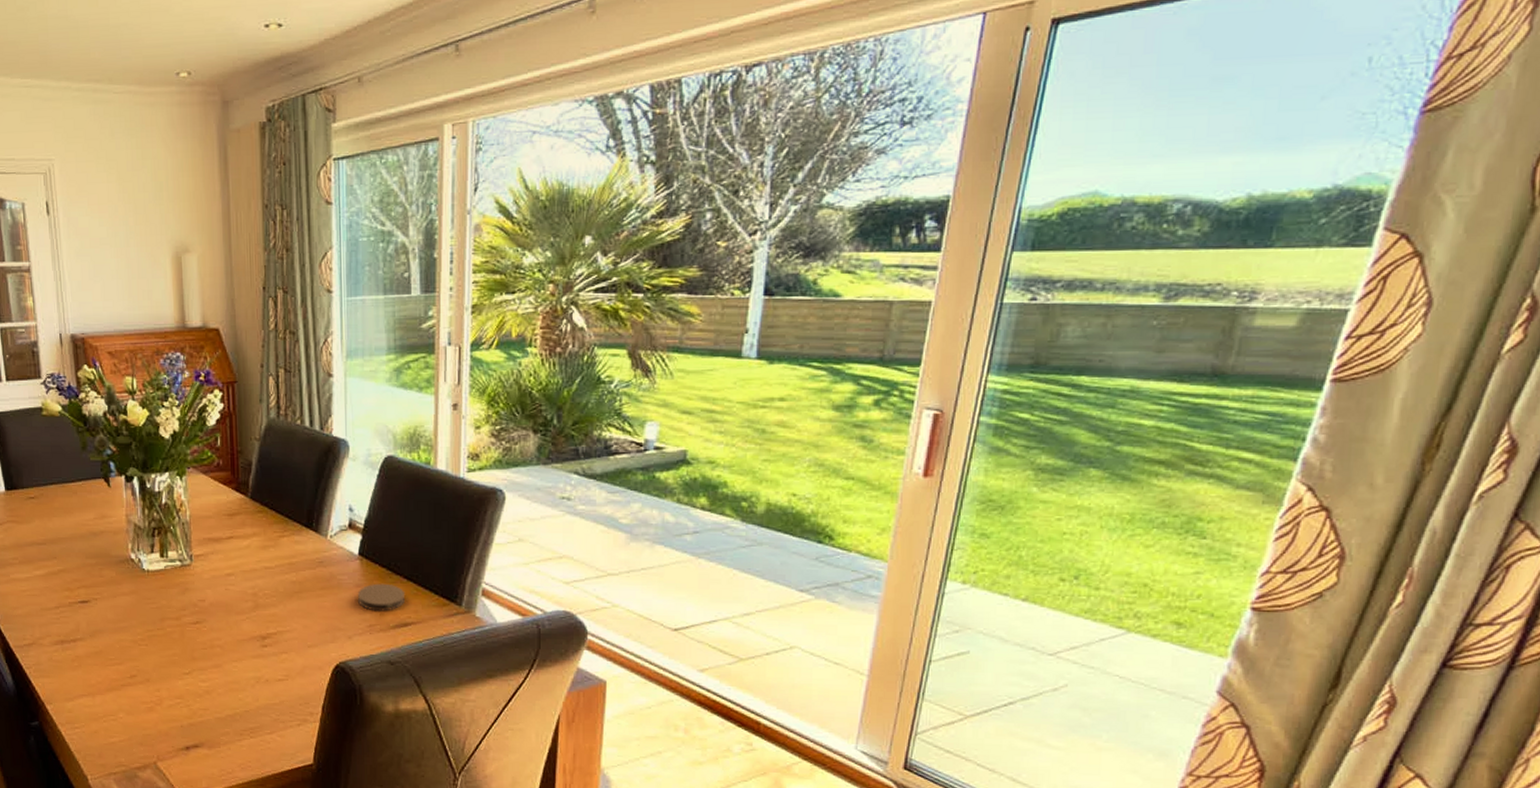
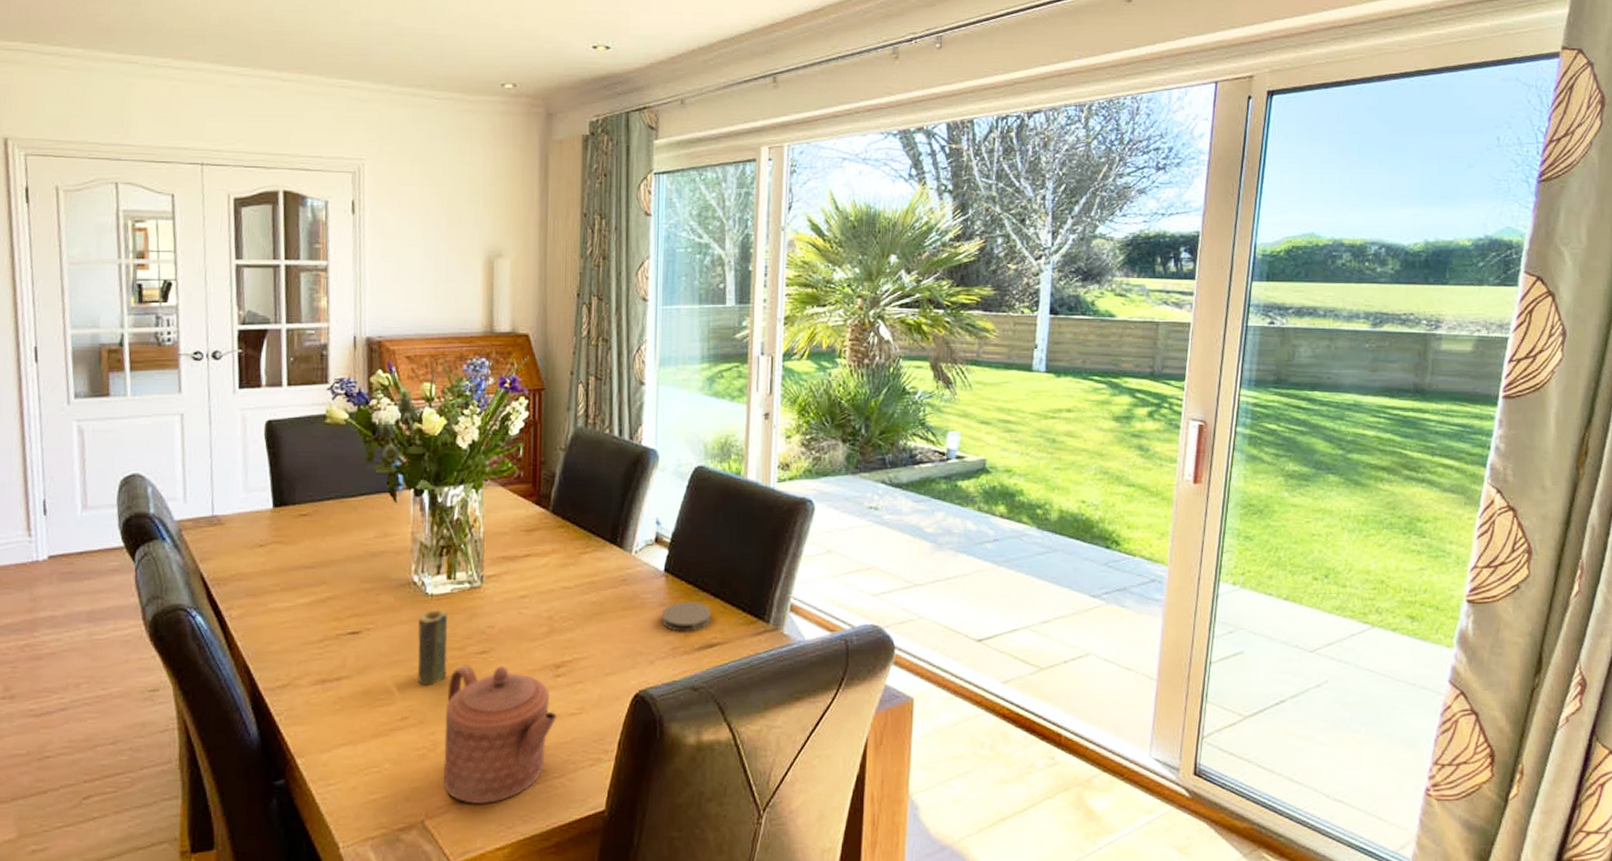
candle: none [138,584,166,649] -> present [418,609,448,685]
teapot: none [167,633,266,752] -> present [443,665,557,804]

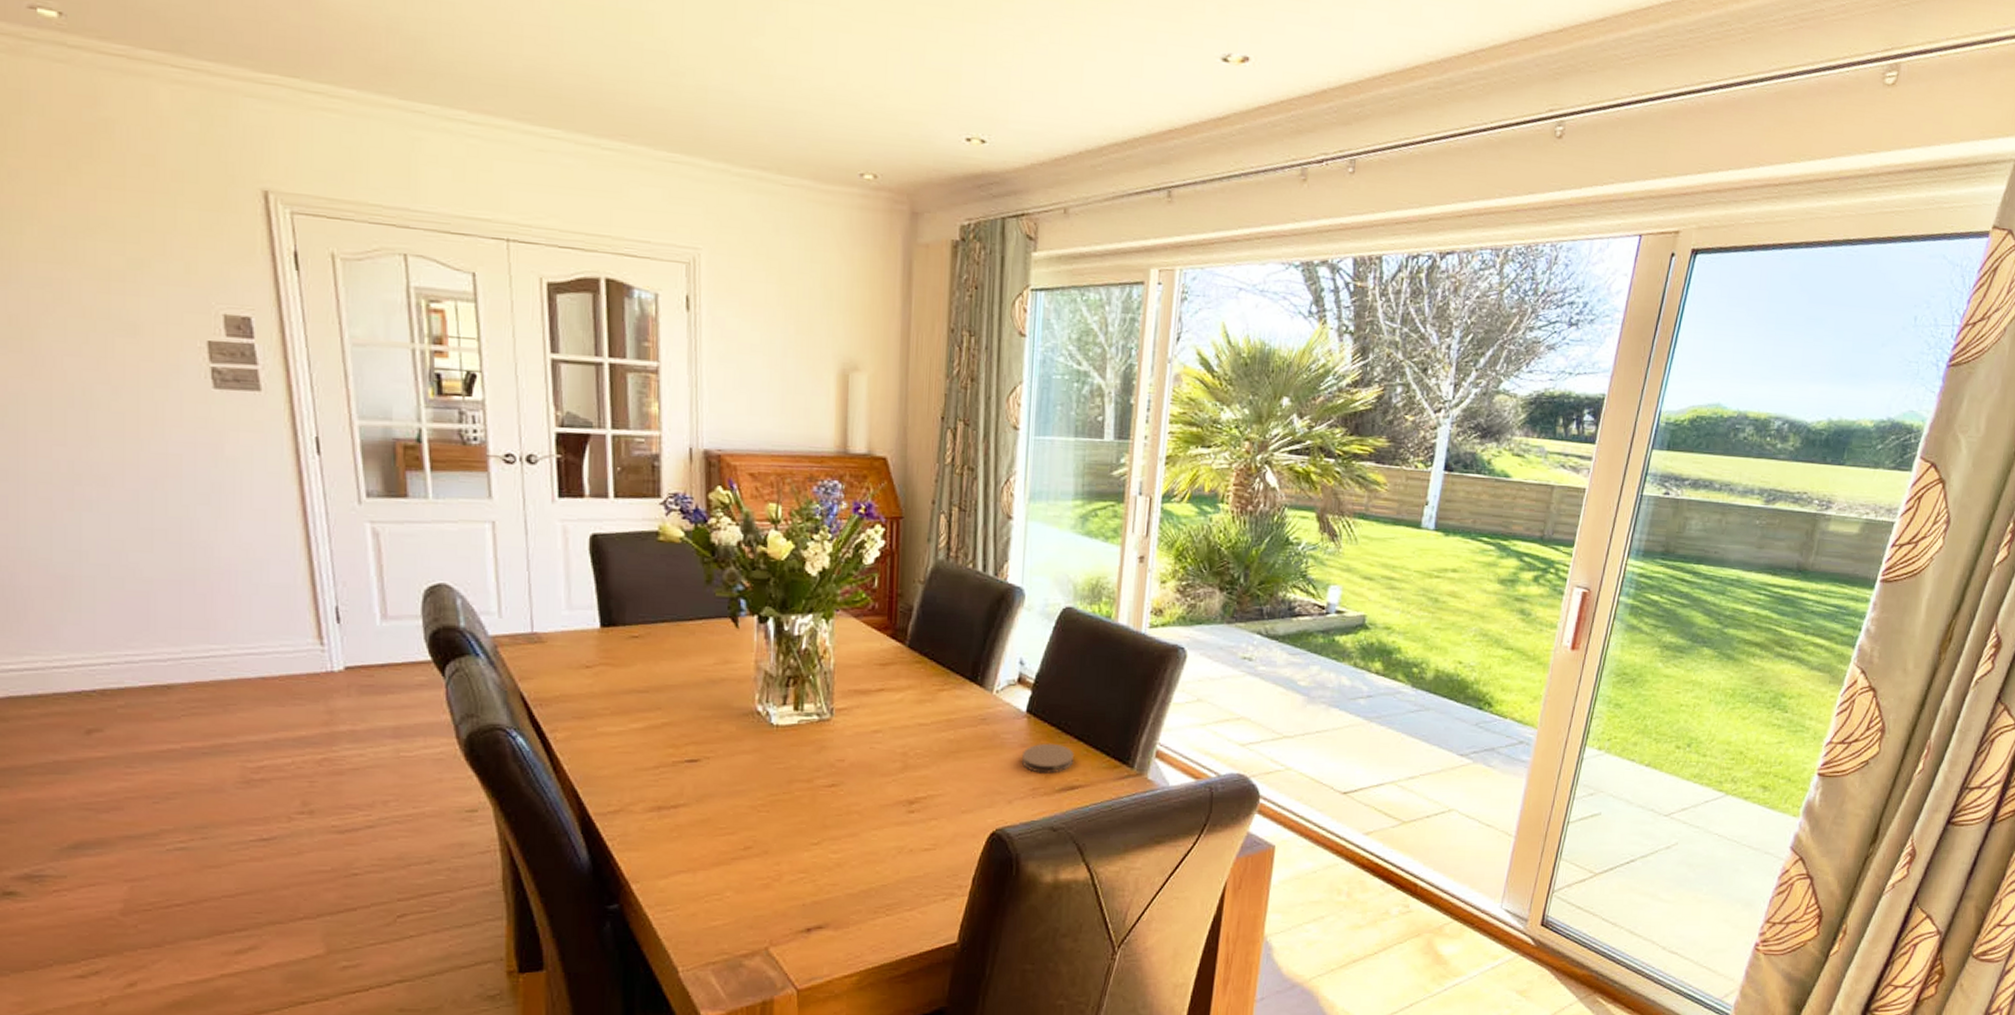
candle: present [418,609,448,685] -> none [762,740,795,816]
teapot: present [443,665,557,804] -> none [789,797,910,933]

